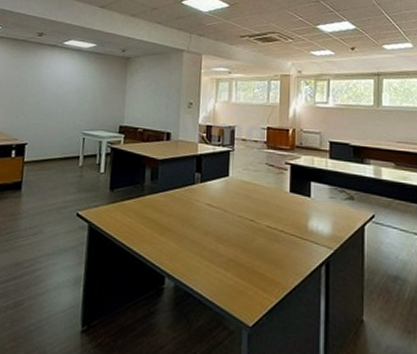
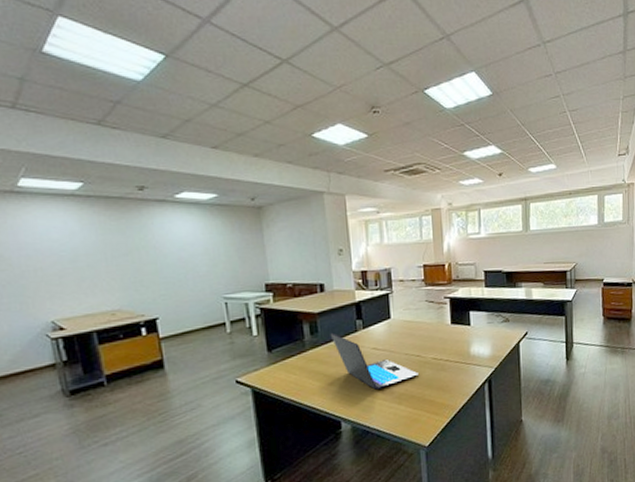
laptop: none [168,181,250,250] -> present [330,332,418,390]

